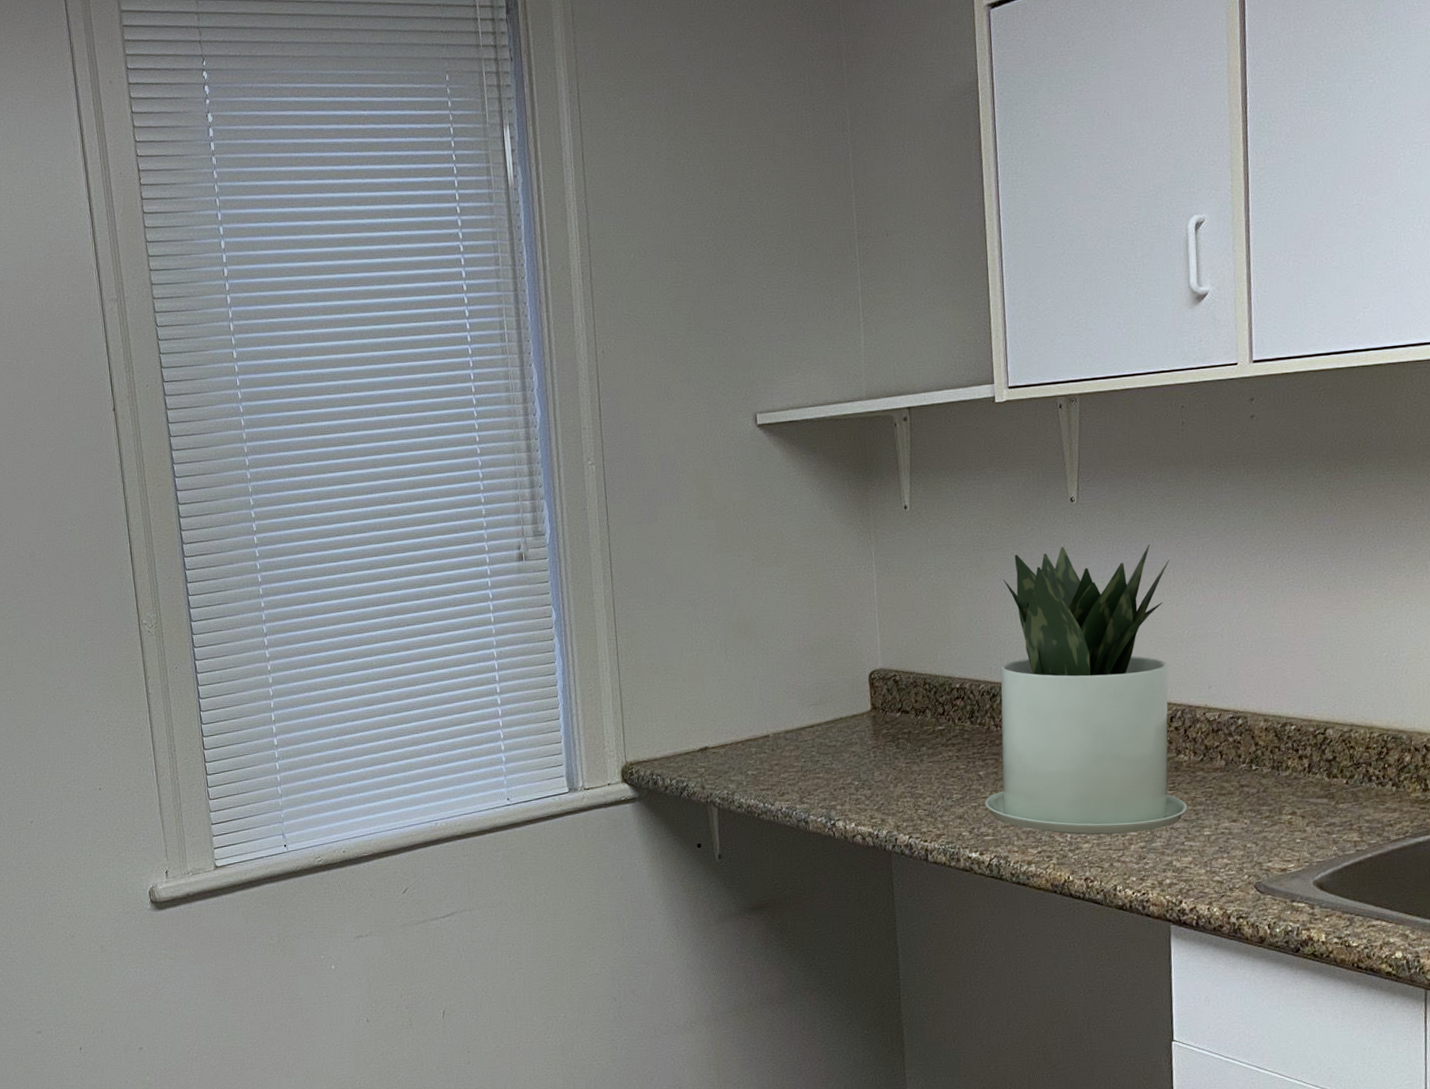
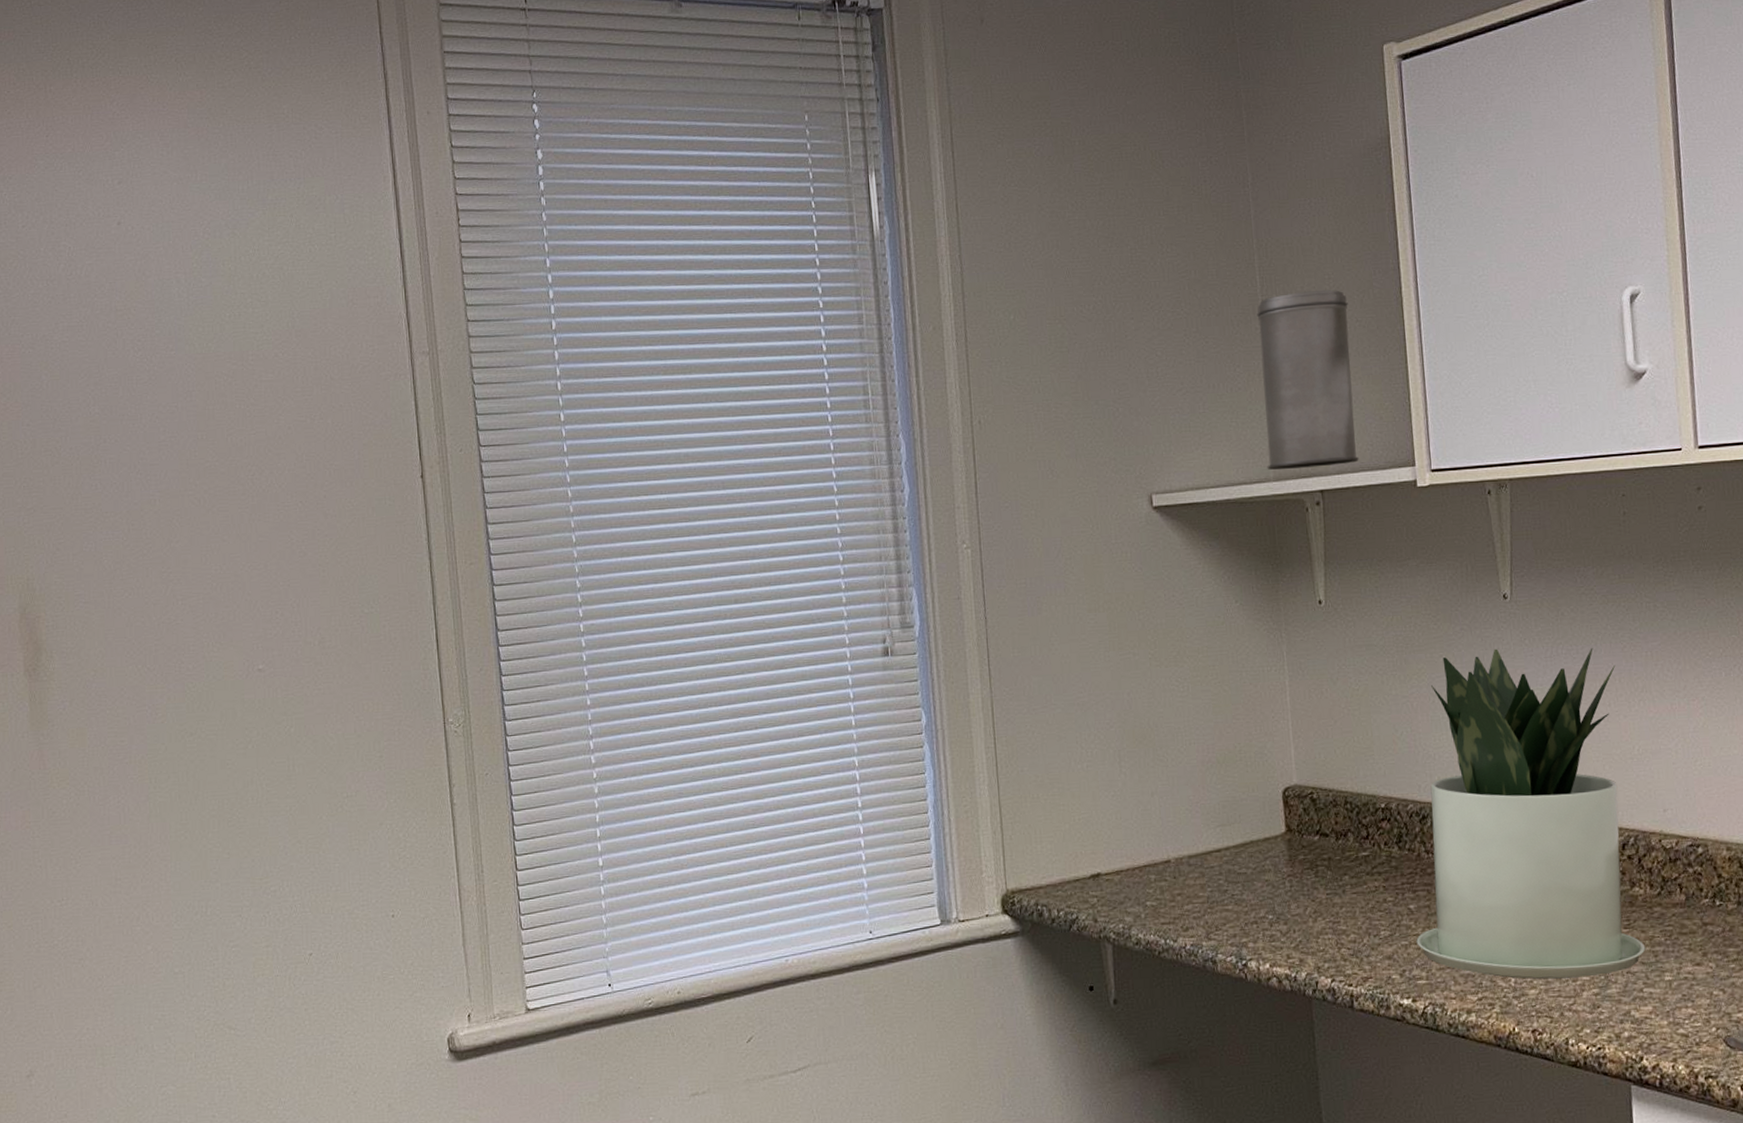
canister: none [853,224,943,390] -> present [1257,290,1359,470]

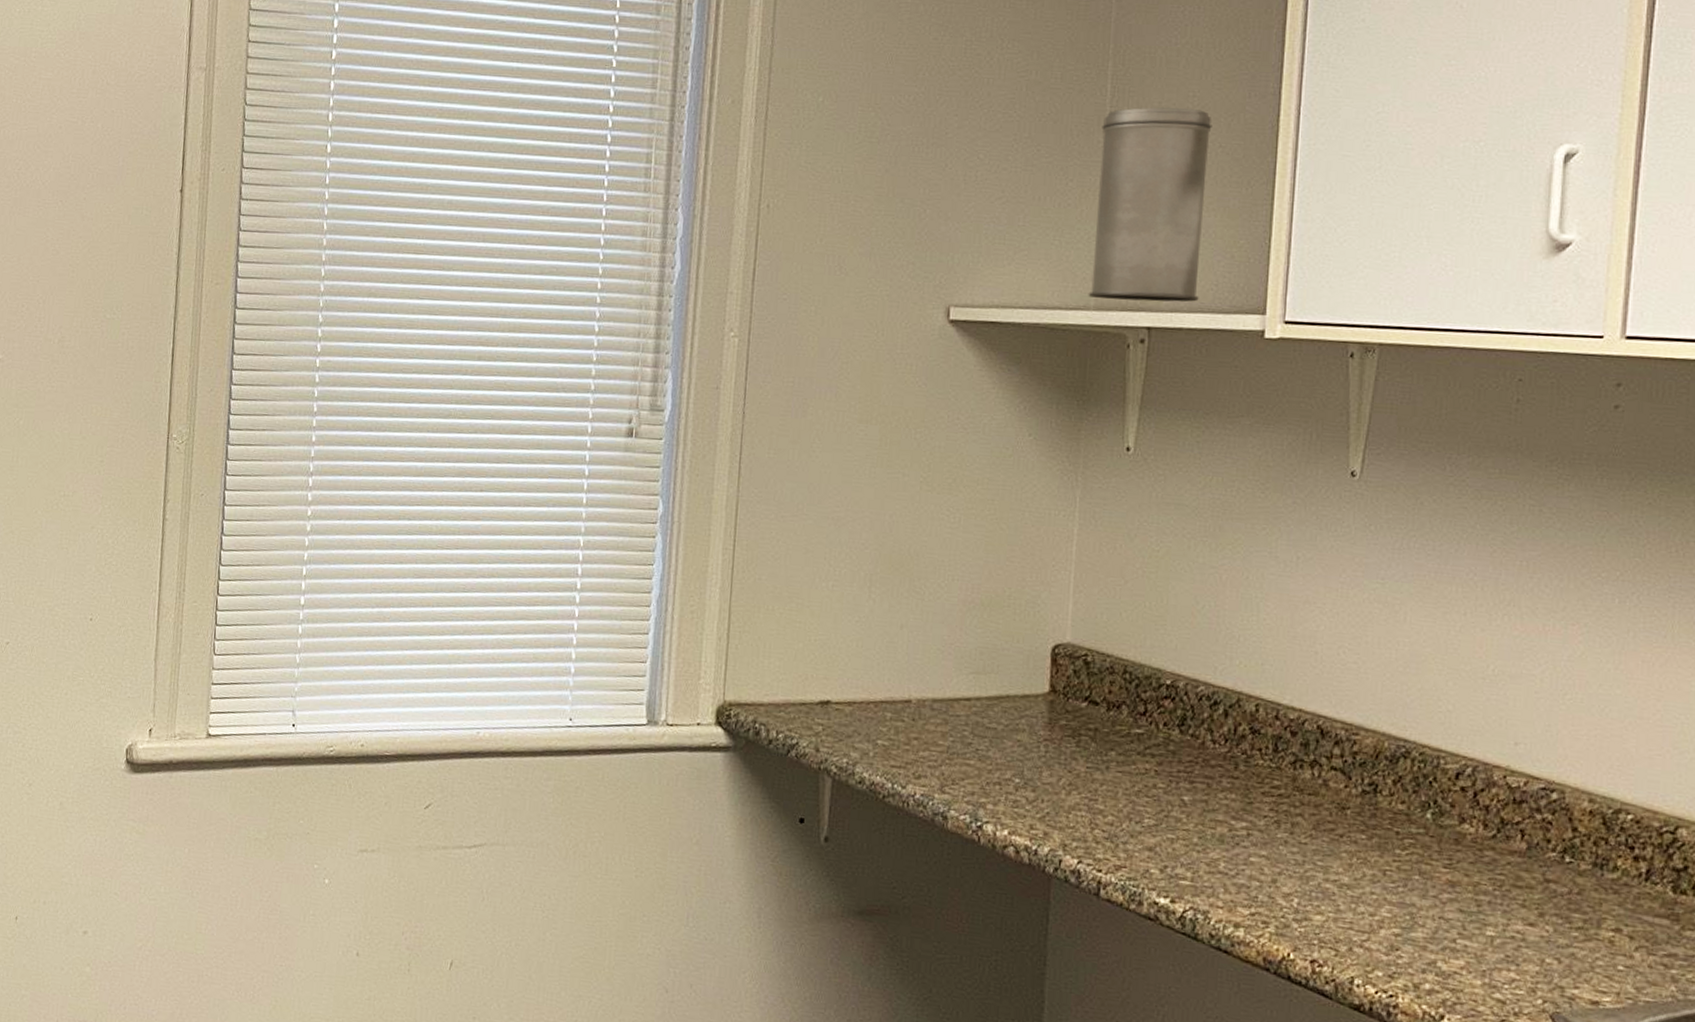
planter: present [1416,648,1646,980] -> none [1185,530,1480,915]

